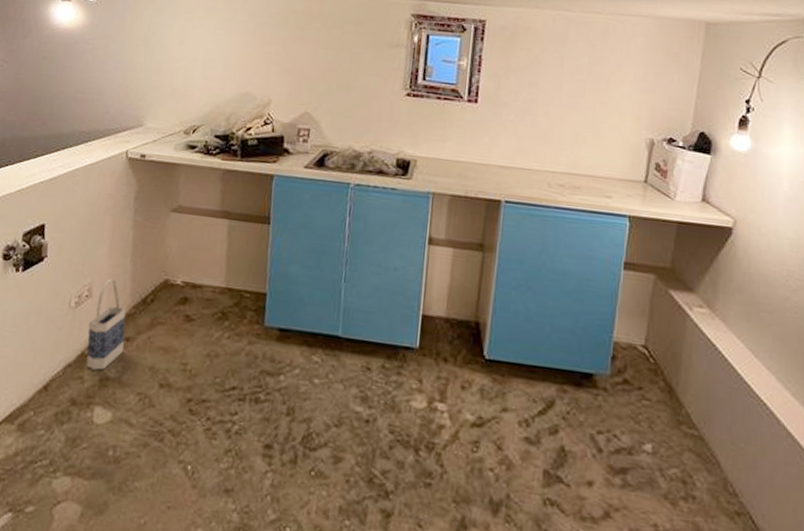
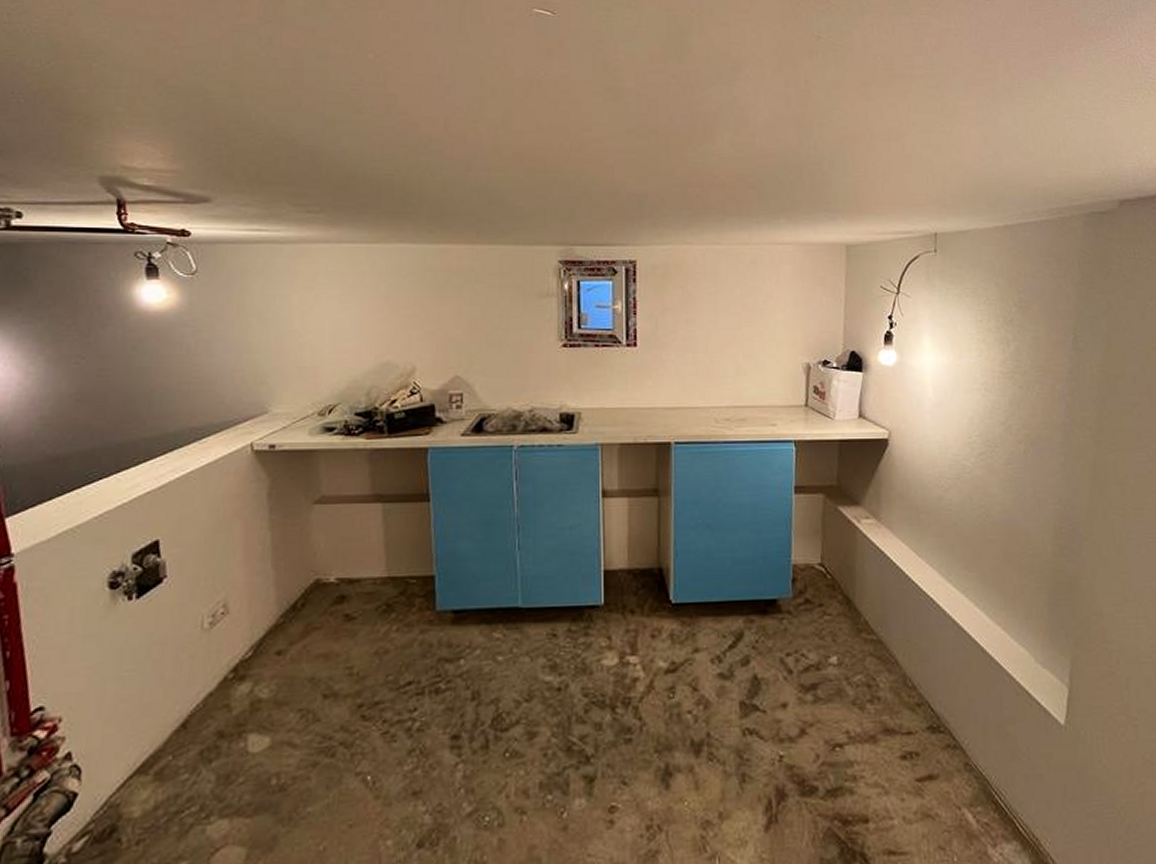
bag: present [86,279,126,371] -> none [228,589,276,694]

